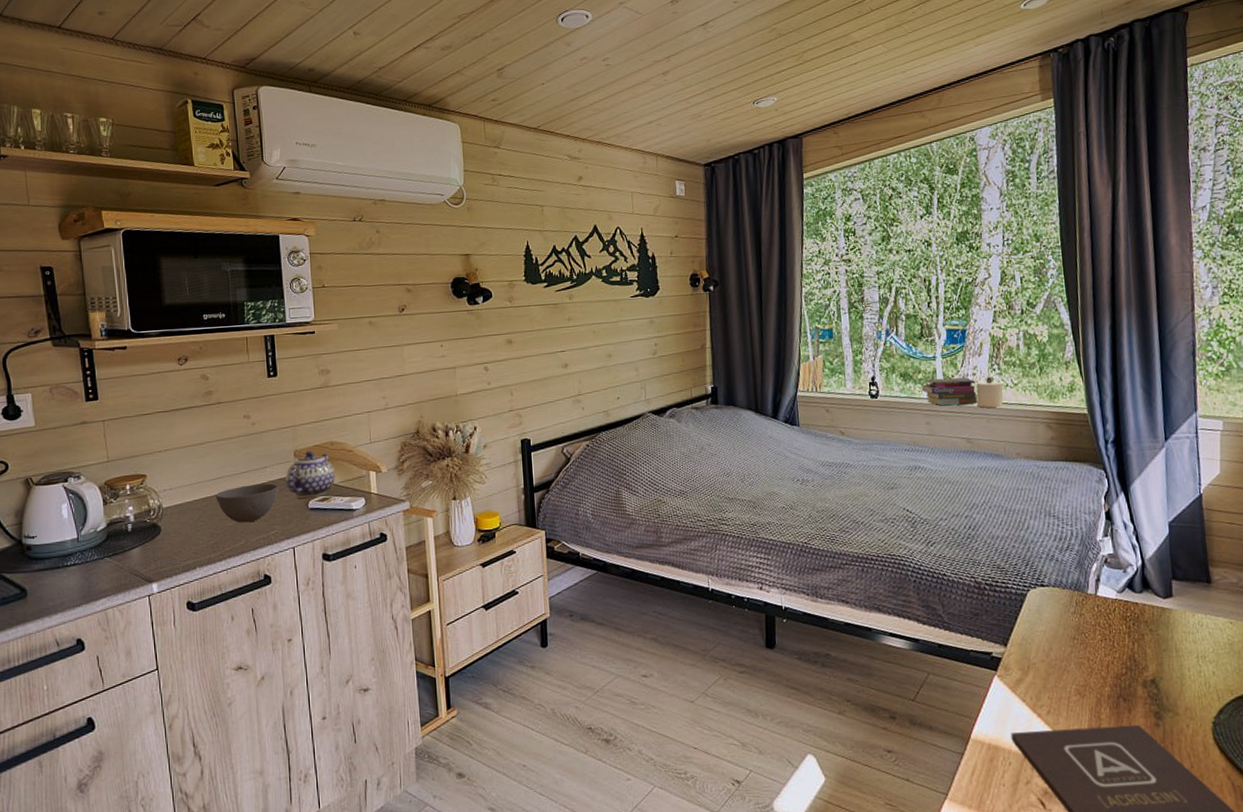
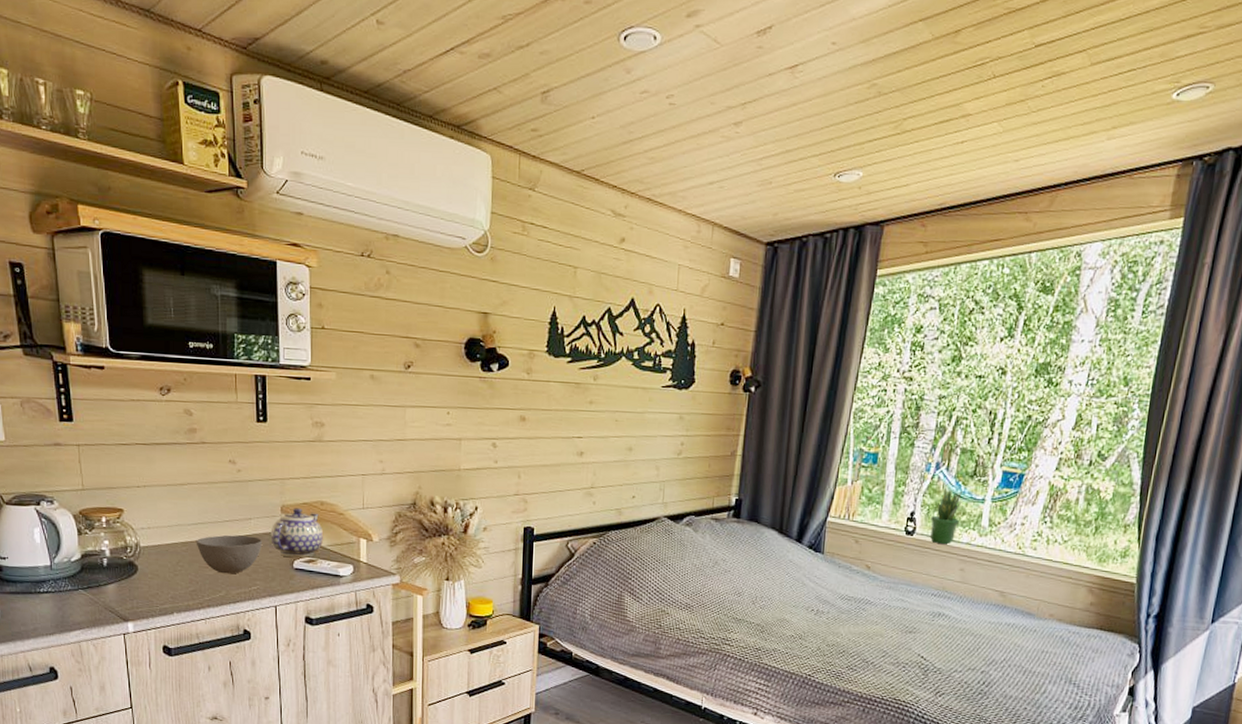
planter: none [891,351,917,403] -> present [930,487,962,545]
books: present [921,377,977,406] -> none [962,522,1023,556]
candle: present [976,377,1004,408] -> none [1018,529,1052,564]

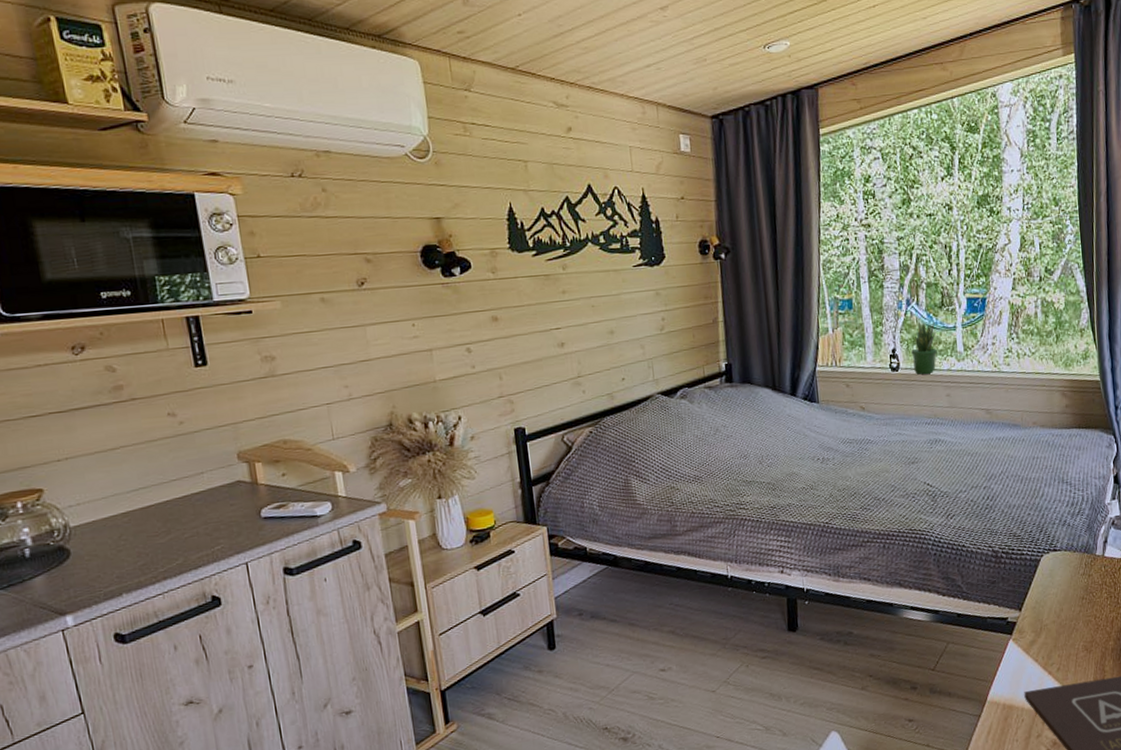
bowl: present [196,535,263,574] -> none [139,491,221,539]
teapot: present [270,508,324,558] -> none [228,451,293,508]

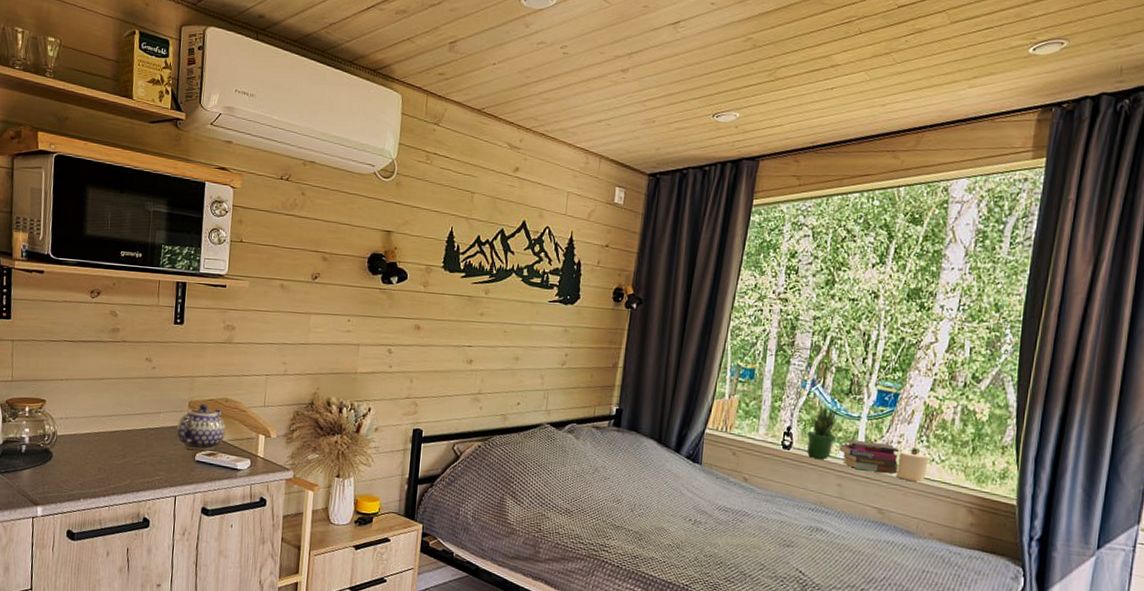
teapot: none [228,451,293,508] -> present [176,404,226,452]
books: none [941,347,996,378] -> present [838,439,899,474]
candle: none [995,346,1022,378] -> present [895,448,929,483]

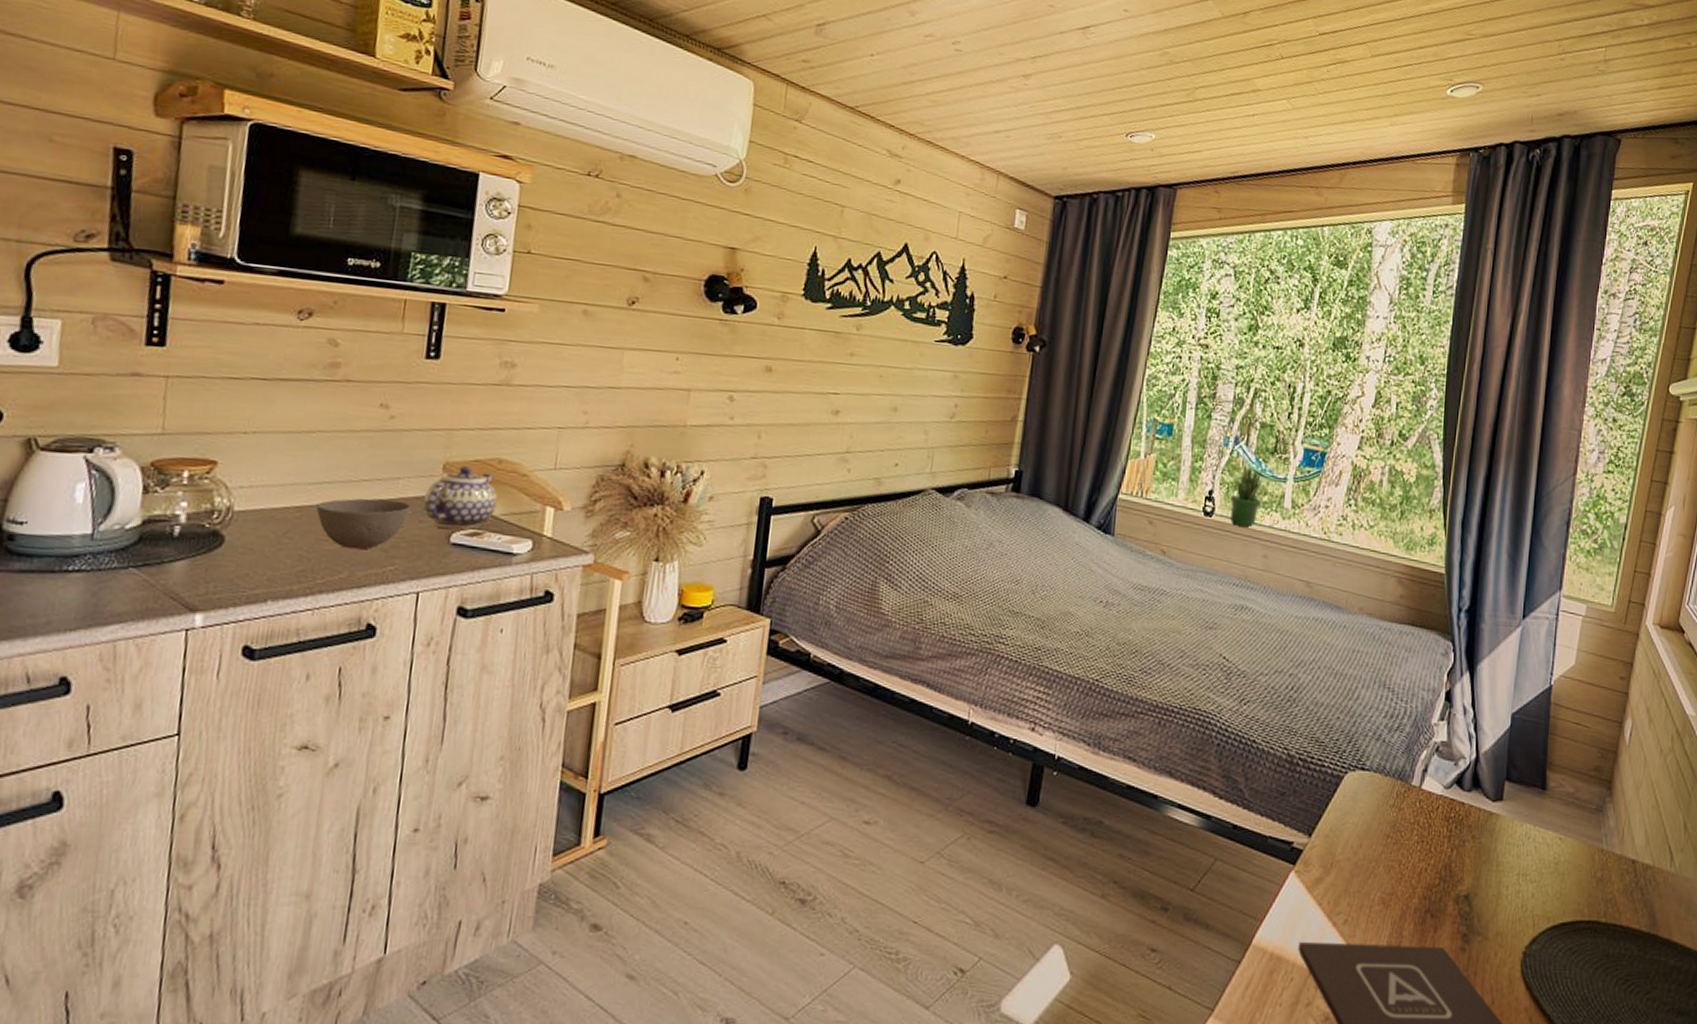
bowl: none [108,427,169,464] -> present [315,498,412,550]
books: present [838,439,899,474] -> none [1264,503,1327,542]
candle: present [895,448,929,483] -> none [1323,512,1357,551]

